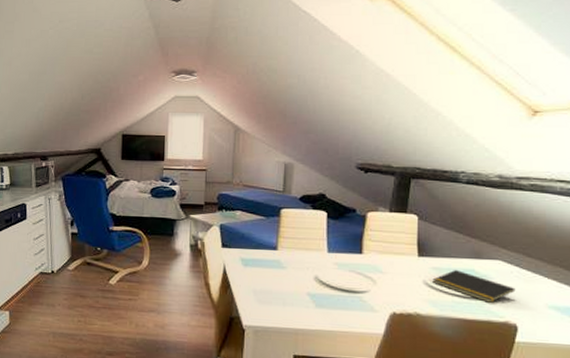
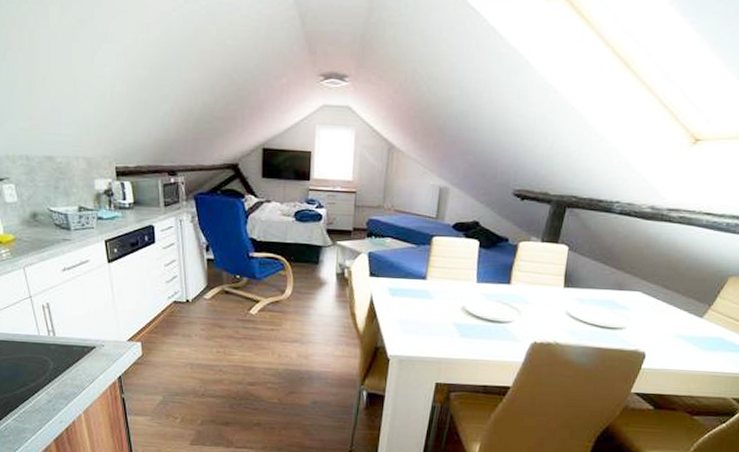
notepad: present [432,270,516,303] -> none [574,301,650,332]

